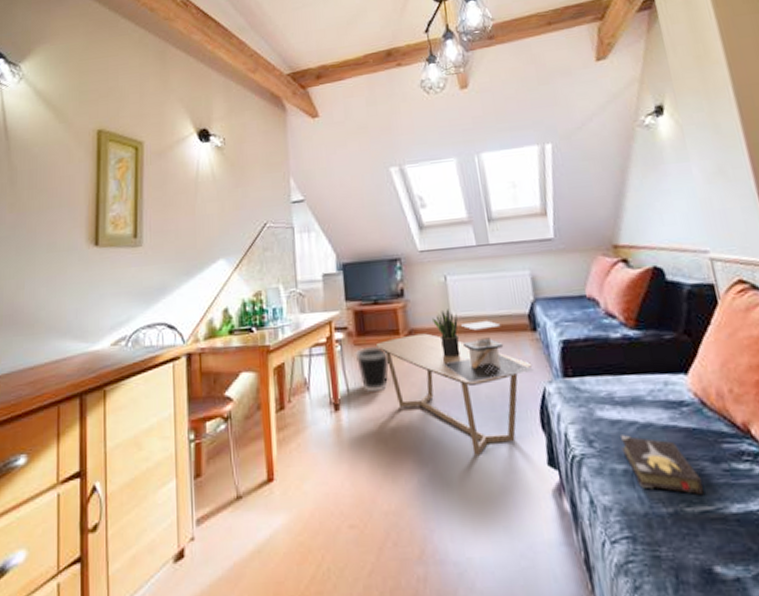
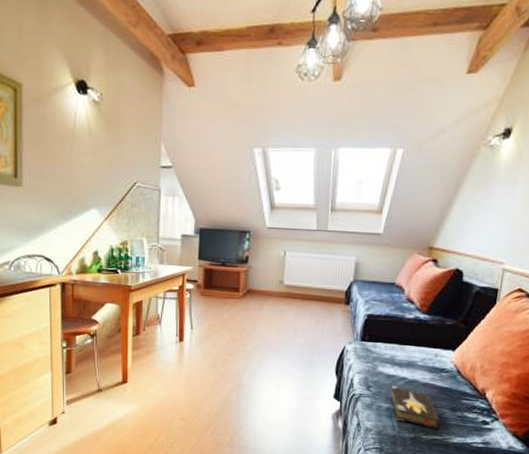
wastebasket: present [355,346,389,392] -> none [201,297,228,332]
coffee table: present [375,333,531,455] -> none [218,293,339,385]
potted plant: present [432,309,460,358] -> none [268,278,289,315]
architectural model: present [442,320,533,382] -> none [270,291,339,335]

